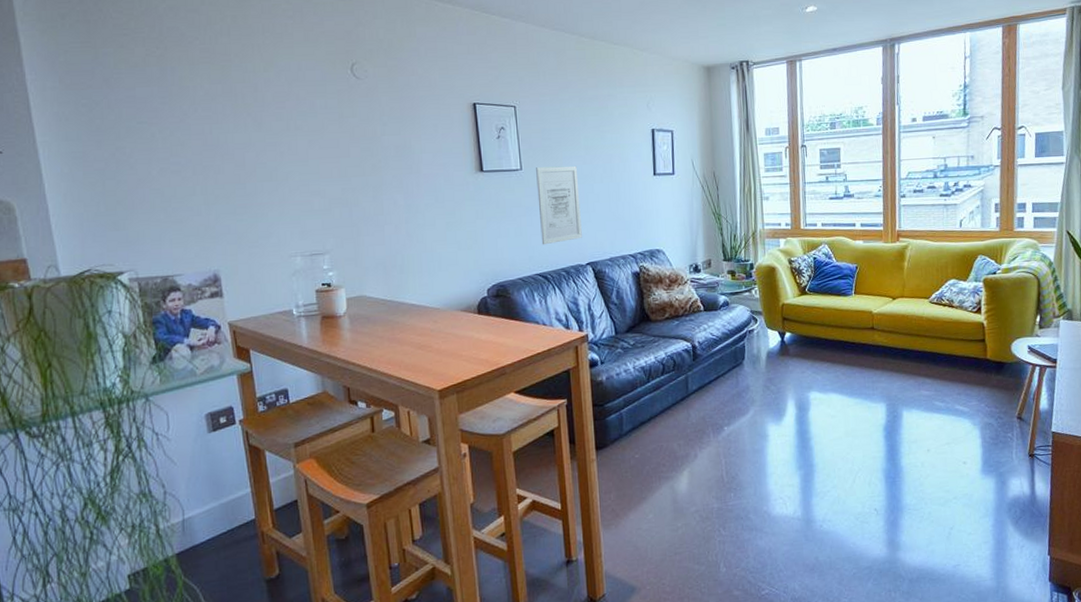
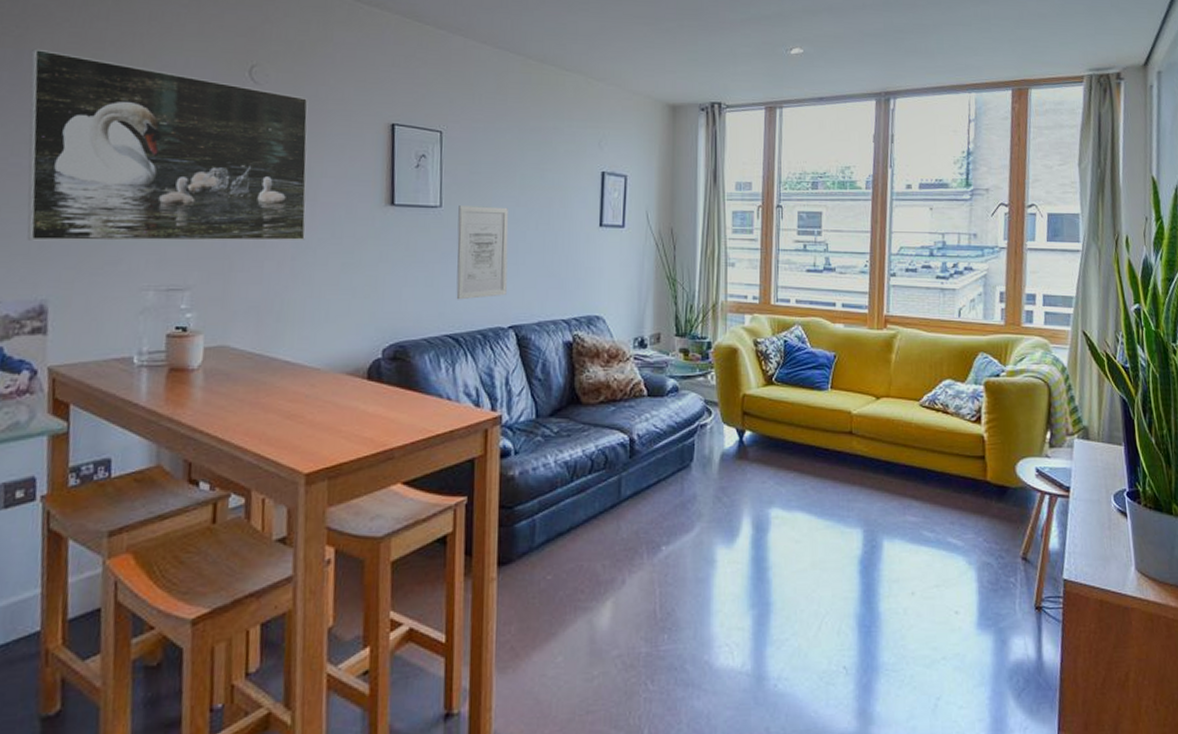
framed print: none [173,65,414,224] -> present [27,48,308,241]

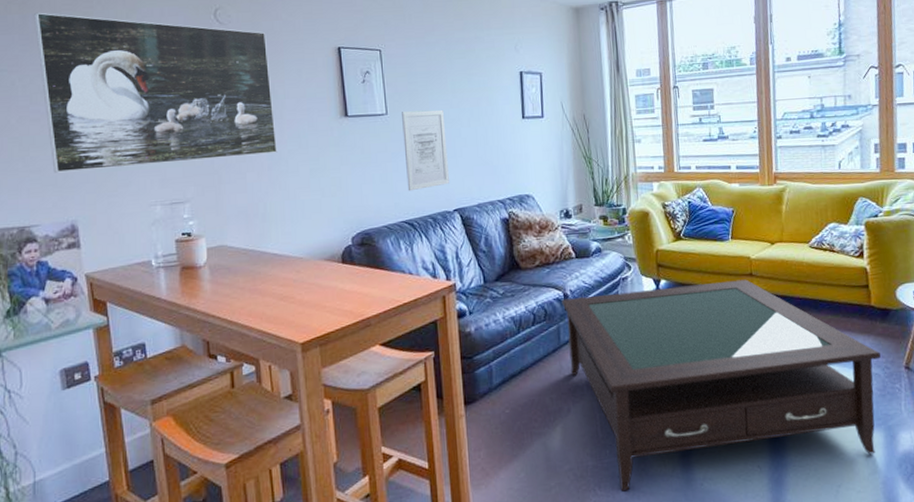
coffee table: none [626,438,996,688] -> present [561,279,882,492]

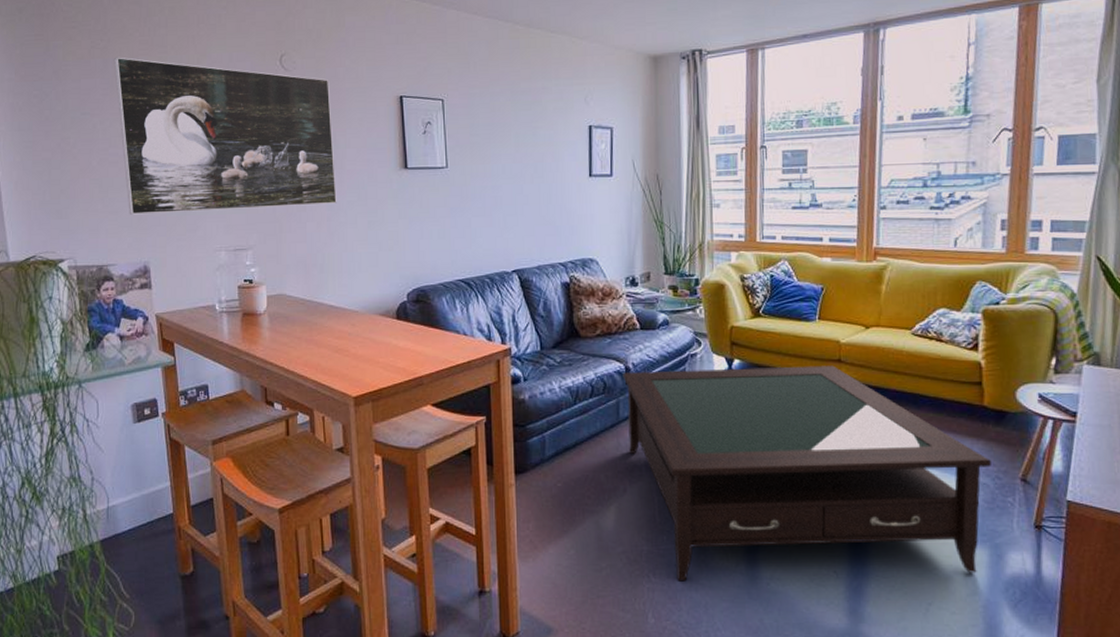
wall art: present [402,109,449,191] -> none [462,164,509,249]

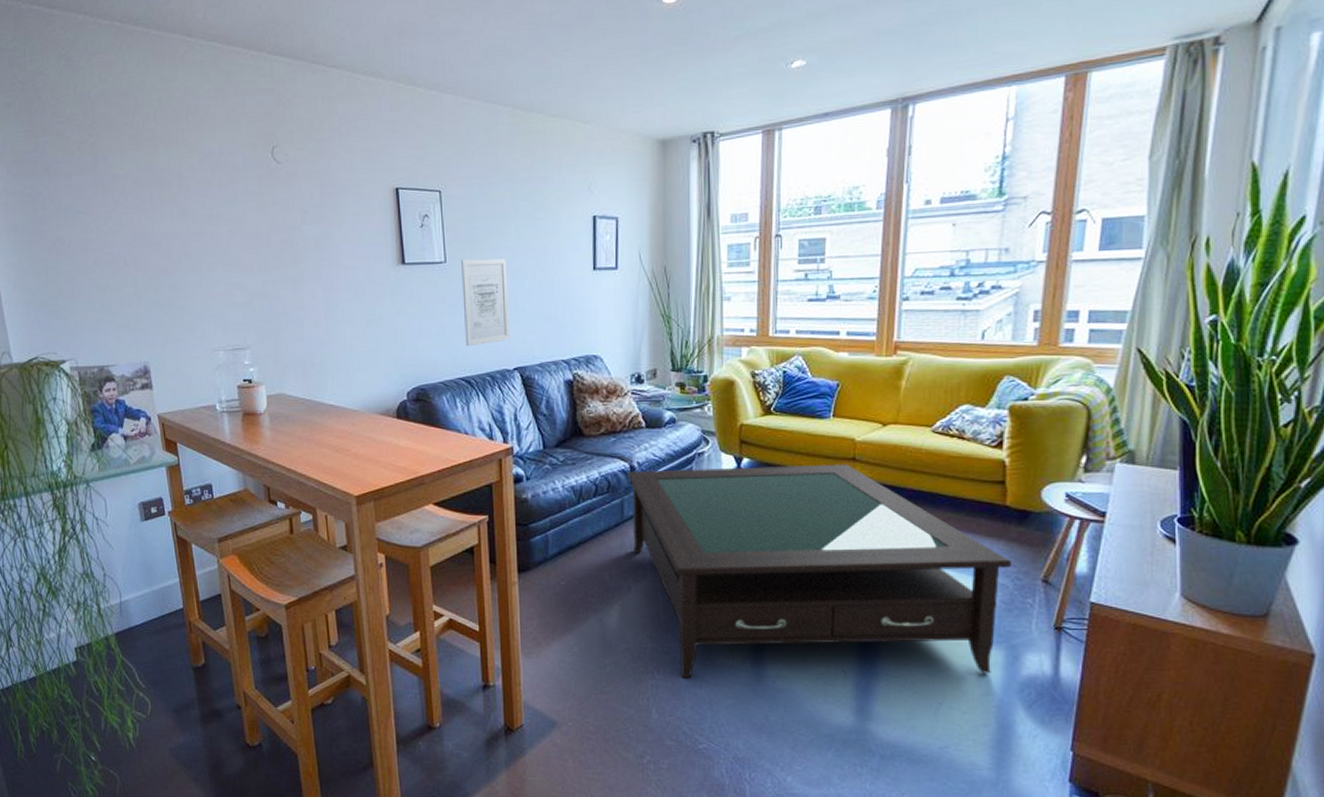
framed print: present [114,57,337,215] -> none [105,152,334,315]
wall art: none [462,164,509,249] -> present [461,258,510,347]

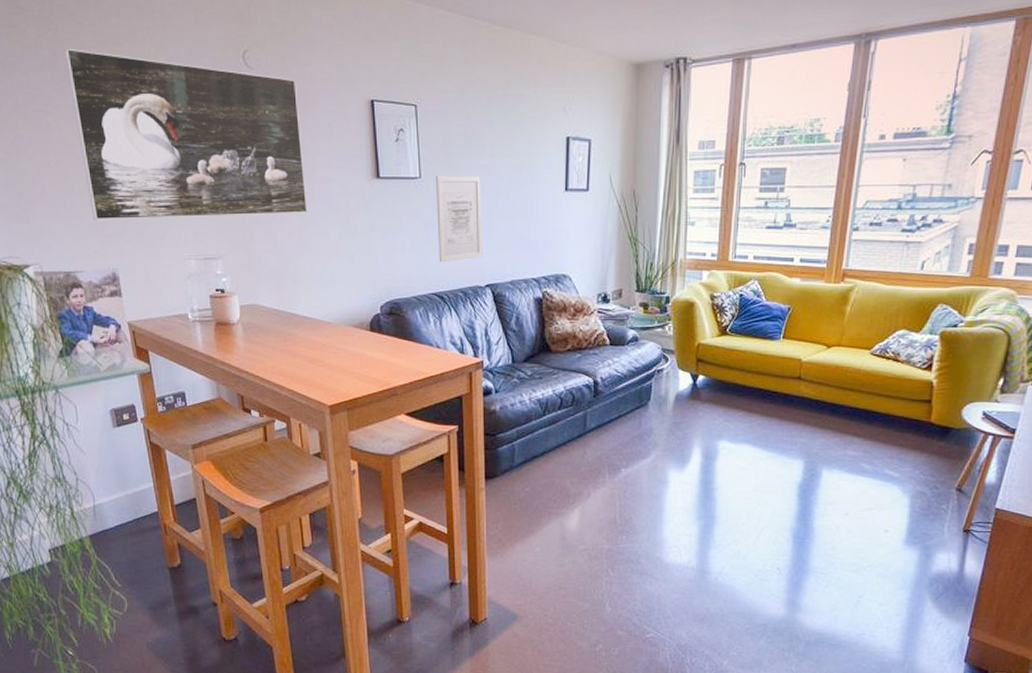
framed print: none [105,152,334,315] -> present [64,48,308,220]
coffee table: present [627,464,1013,679] -> none [591,382,932,576]

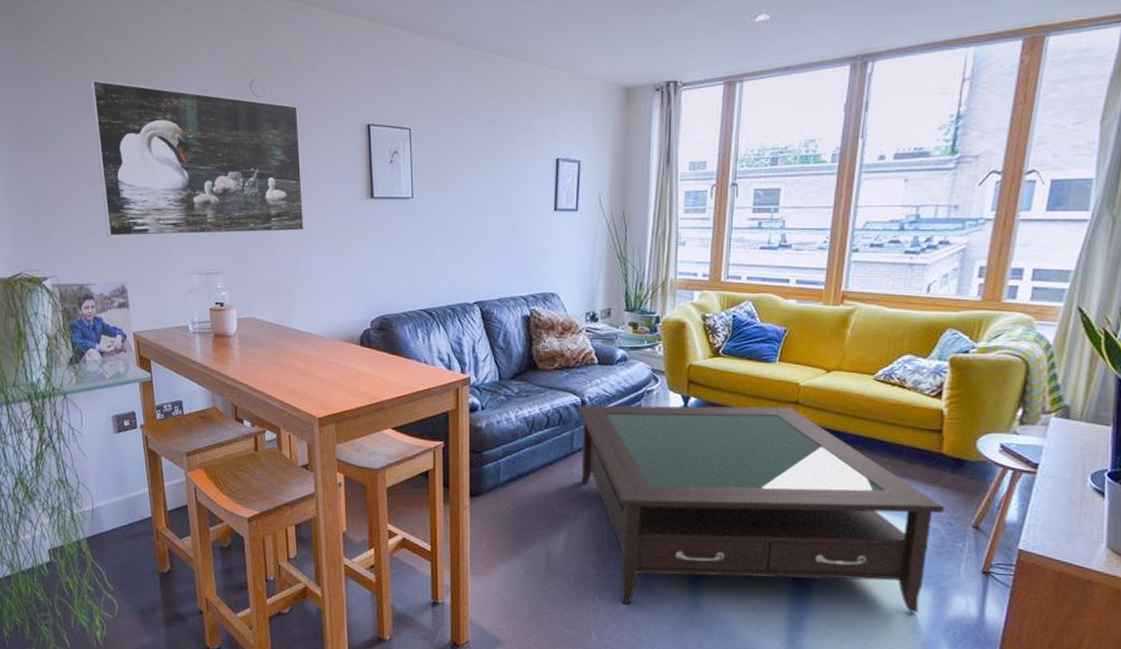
wall art: present [436,175,482,263] -> none [427,196,472,280]
coffee table: none [591,382,932,576] -> present [578,405,945,613]

